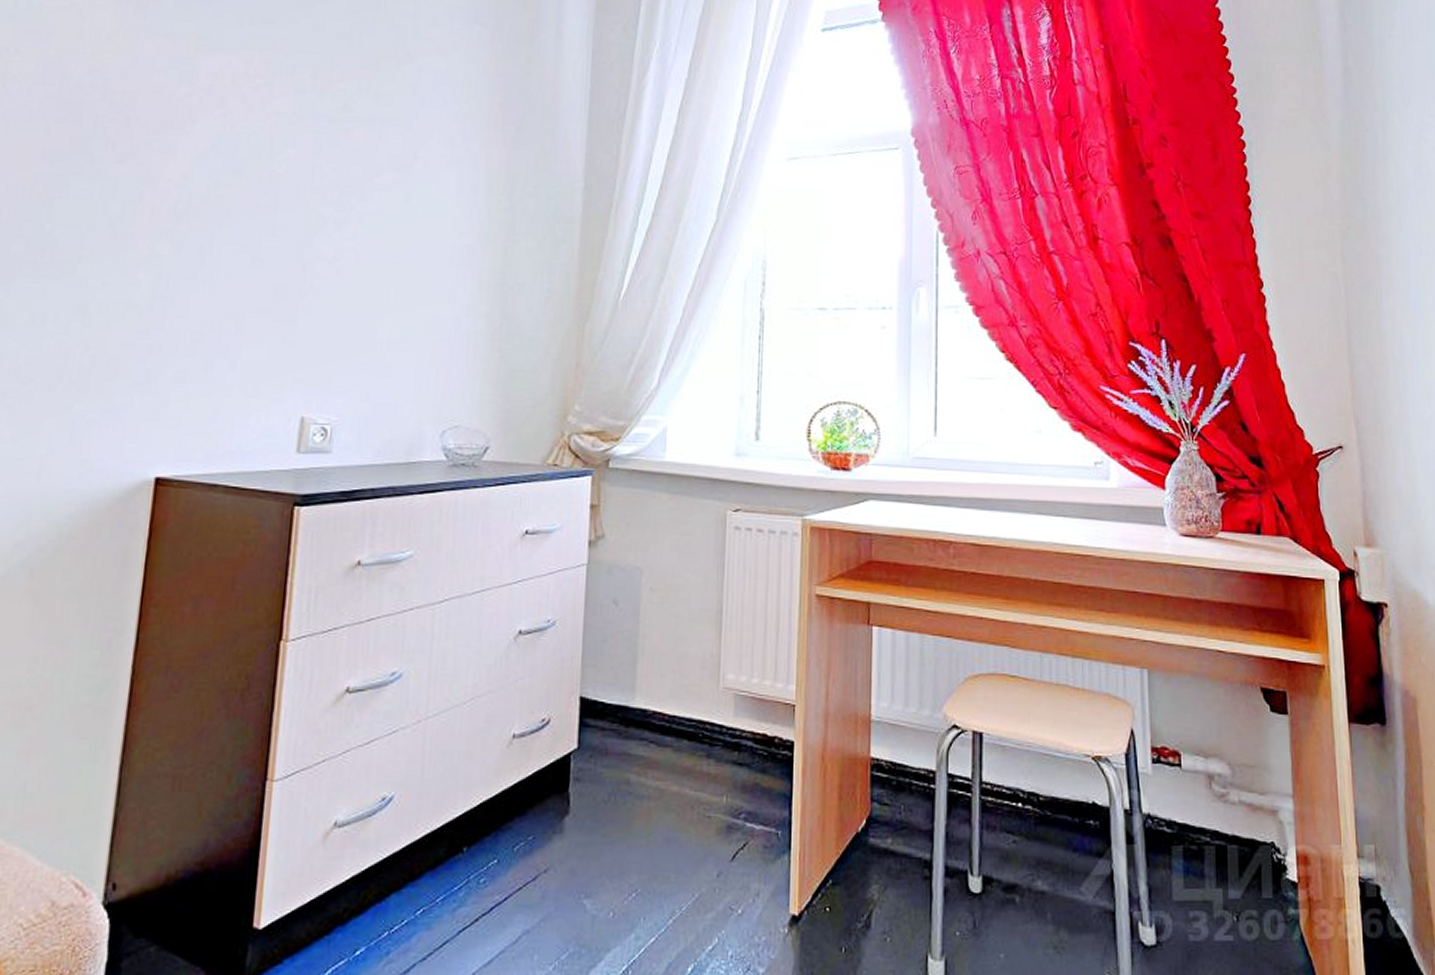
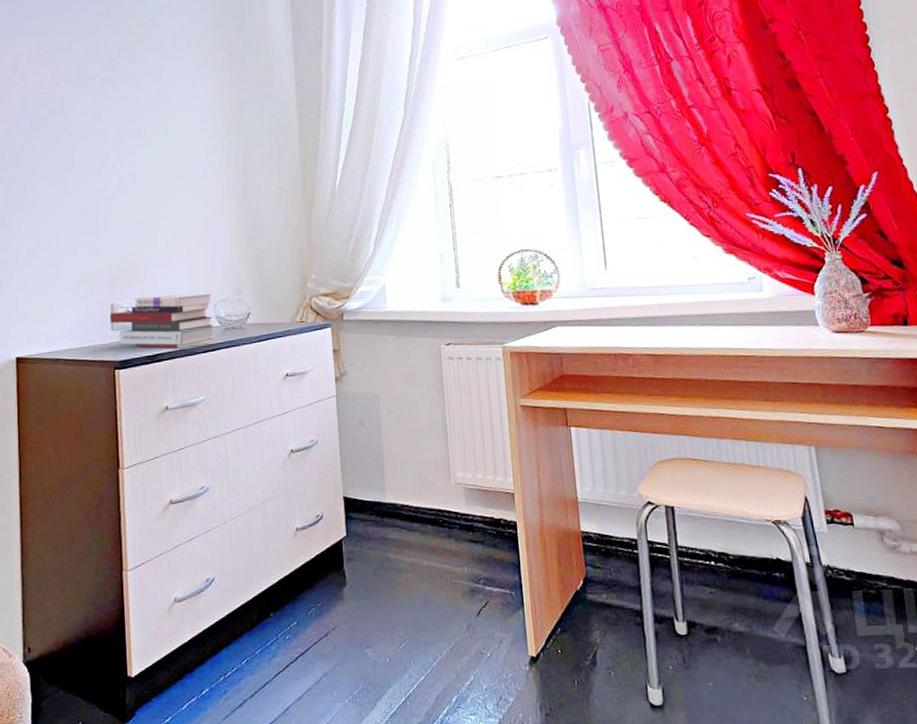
books: none [296,411,440,486] -> present [110,293,215,349]

